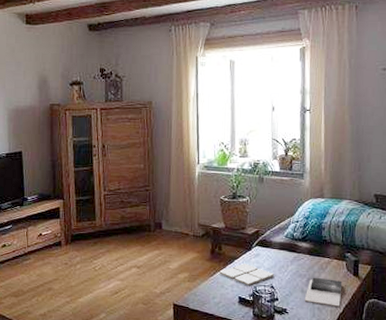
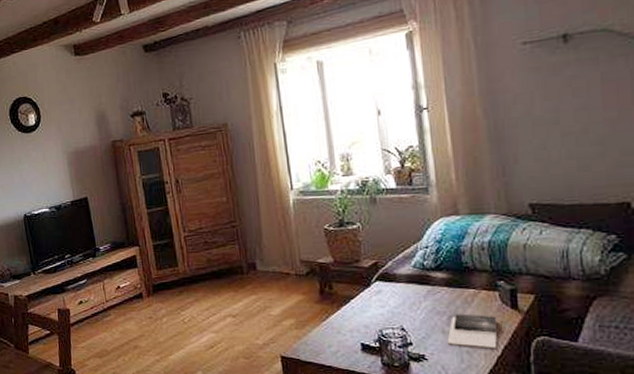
drink coaster: present [219,262,275,285] -> none [333,302,405,329]

